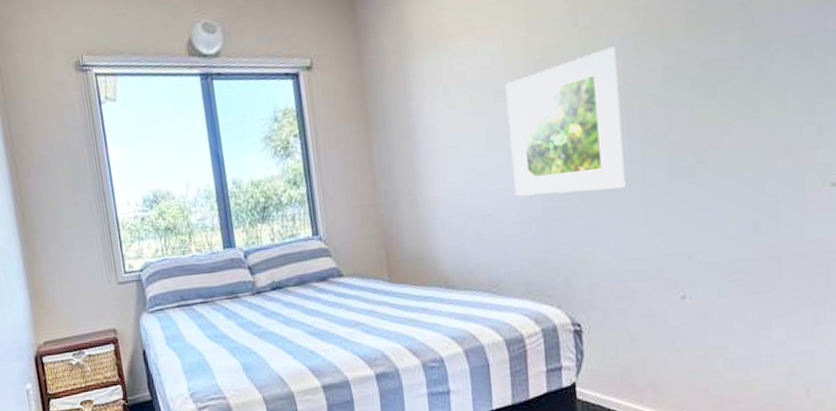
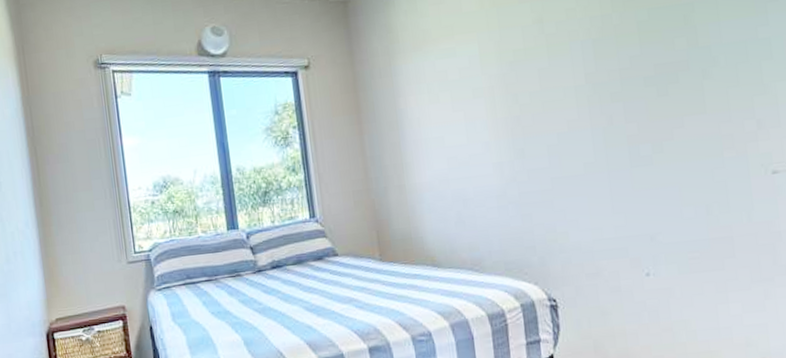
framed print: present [506,46,626,197] -> none [482,50,592,183]

